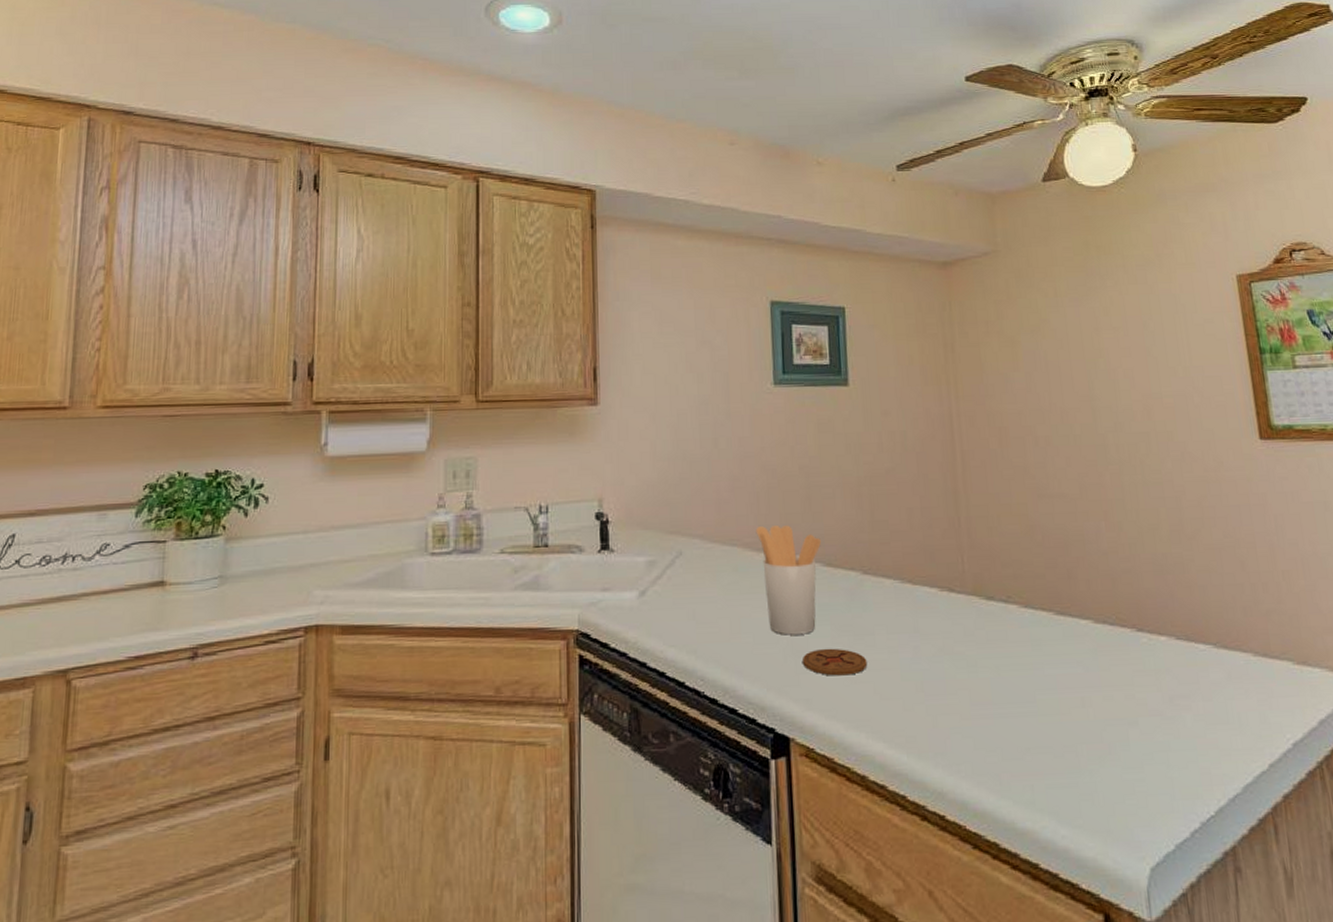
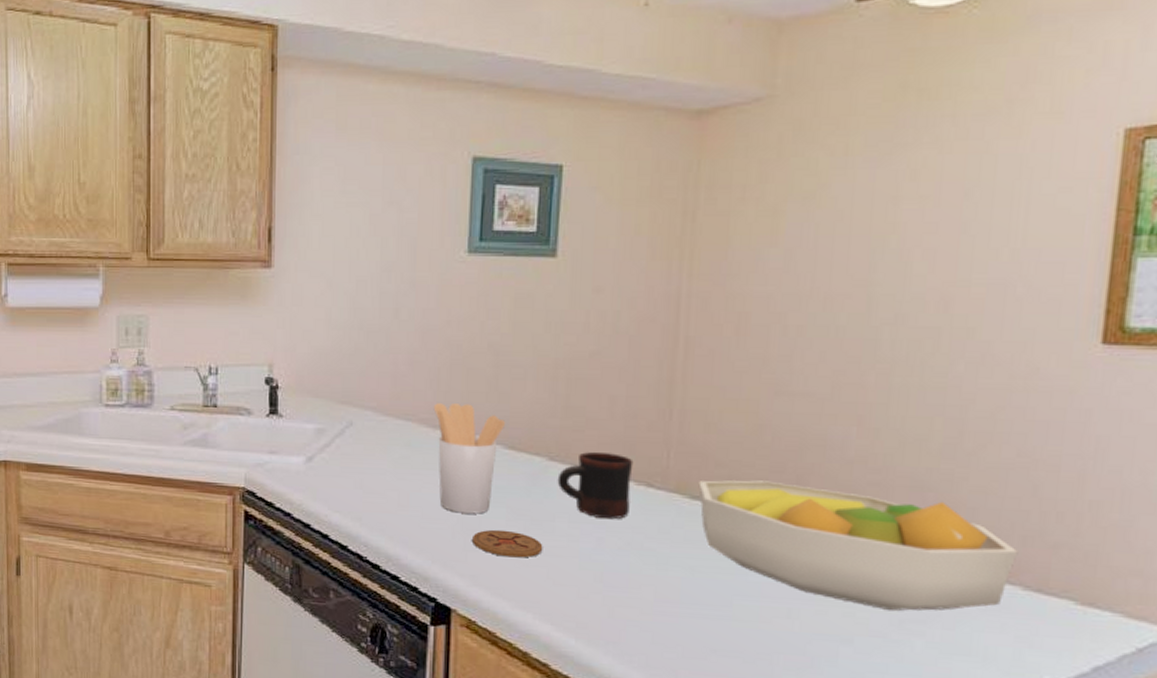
mug: none [872,562,938,628] -> present [557,452,634,520]
fruit bowl: none [990,576,1243,688] -> present [698,480,1019,611]

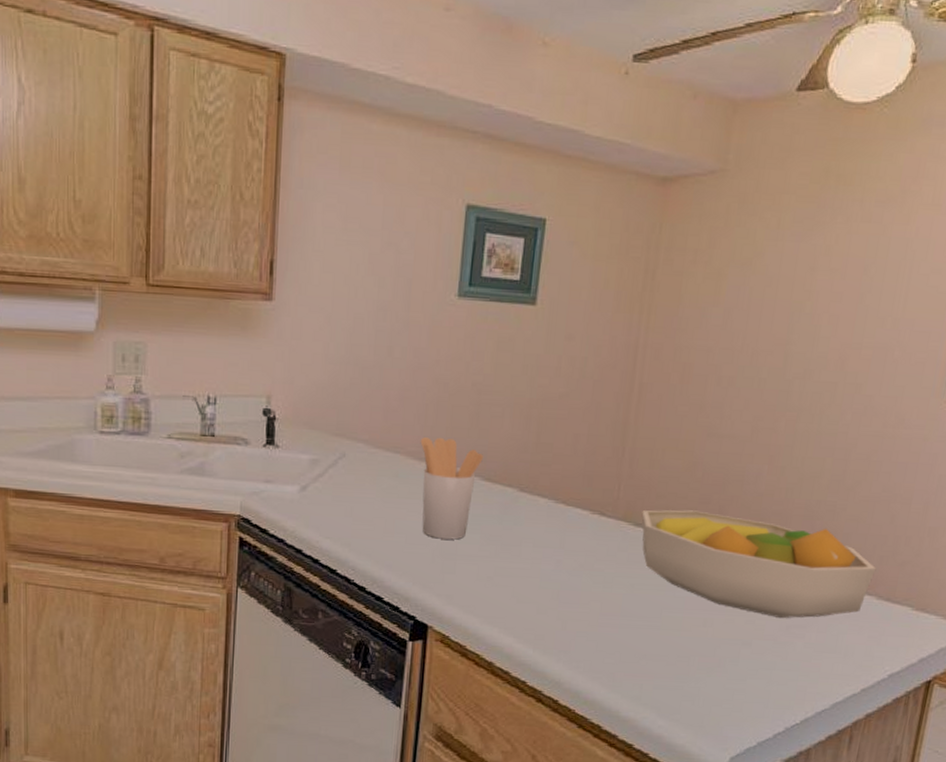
coaster: present [472,529,543,558] -> none [449,553,511,579]
mug: present [557,452,634,520] -> none [525,484,591,544]

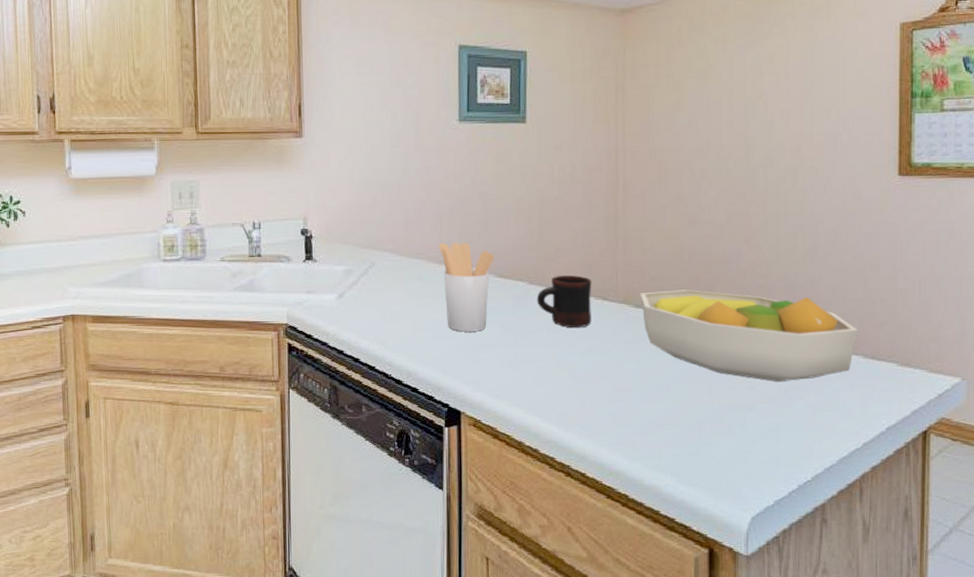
mug: none [525,484,591,544] -> present [536,275,592,328]

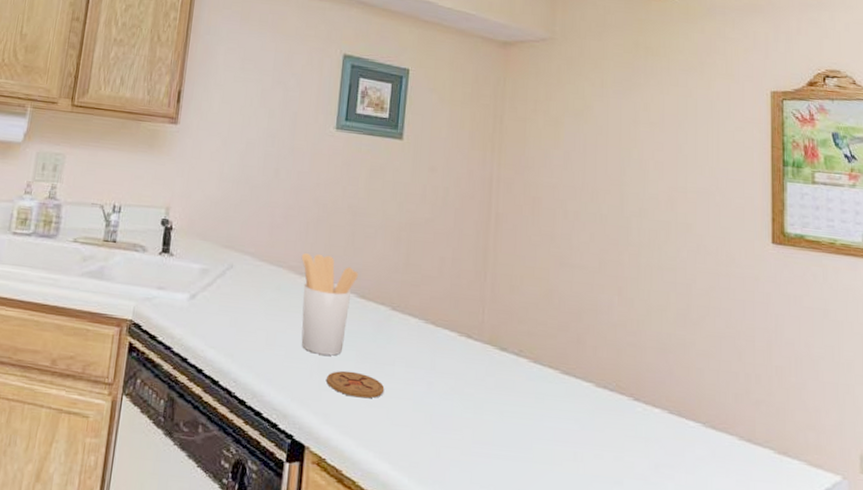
coaster: none [474,343,529,365] -> present [327,370,385,399]
mug: present [536,275,592,328] -> none [397,304,457,366]
fruit bowl: present [640,289,859,382] -> none [506,335,733,456]

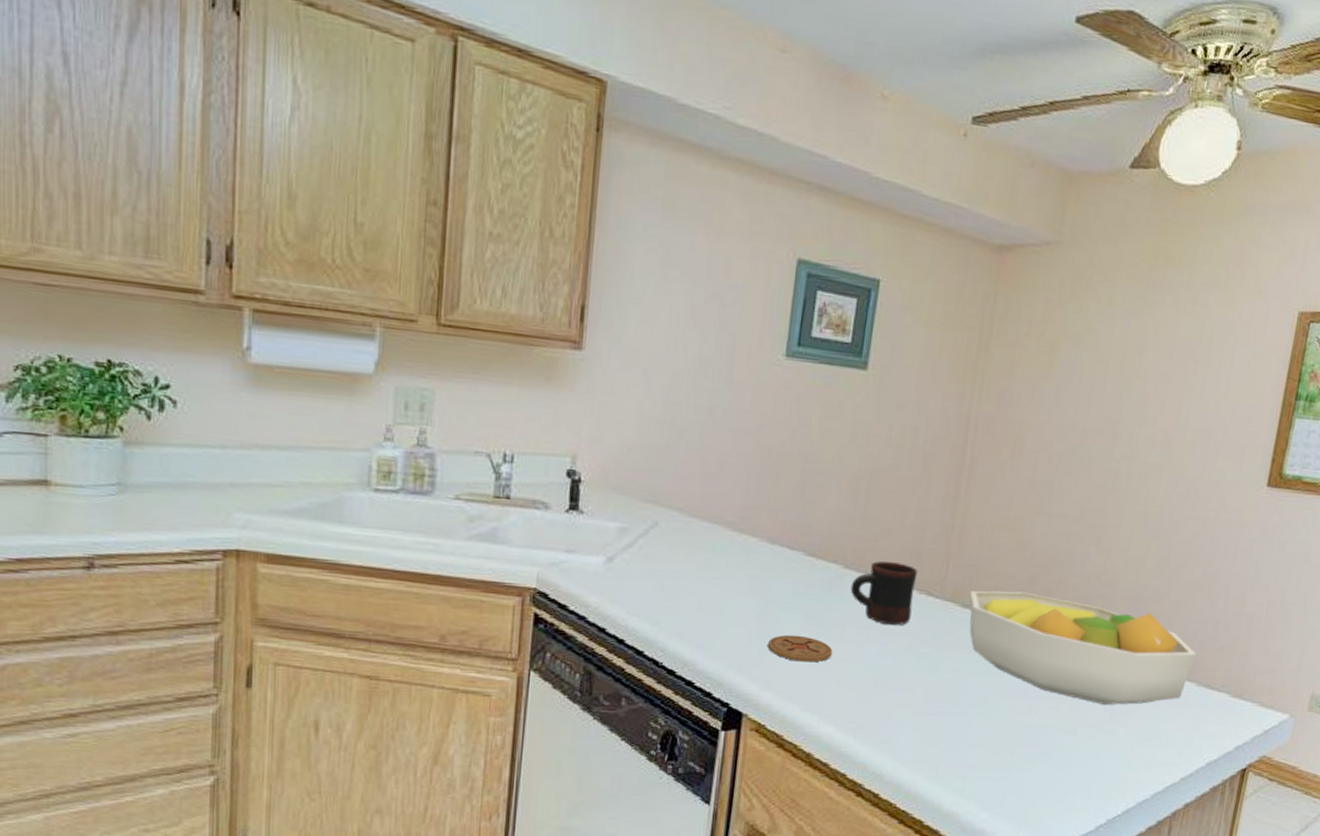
utensil holder: present [301,253,359,356] -> none [739,507,809,620]
mug: none [397,304,457,366] -> present [850,561,918,626]
fruit bowl: none [506,335,733,456] -> present [969,590,1197,705]

